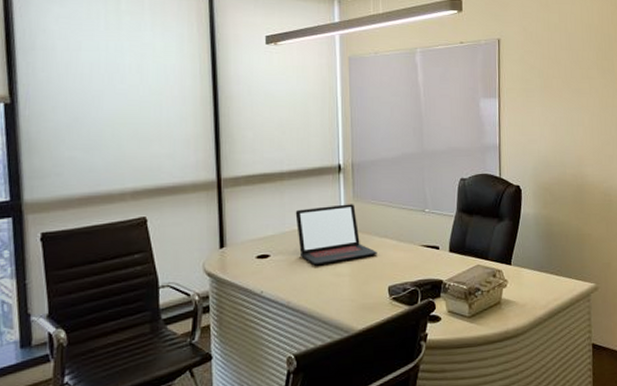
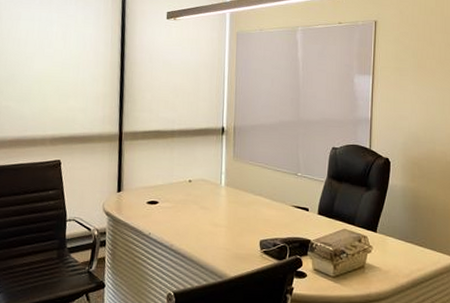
laptop: present [295,204,377,266] -> none [182,162,252,215]

